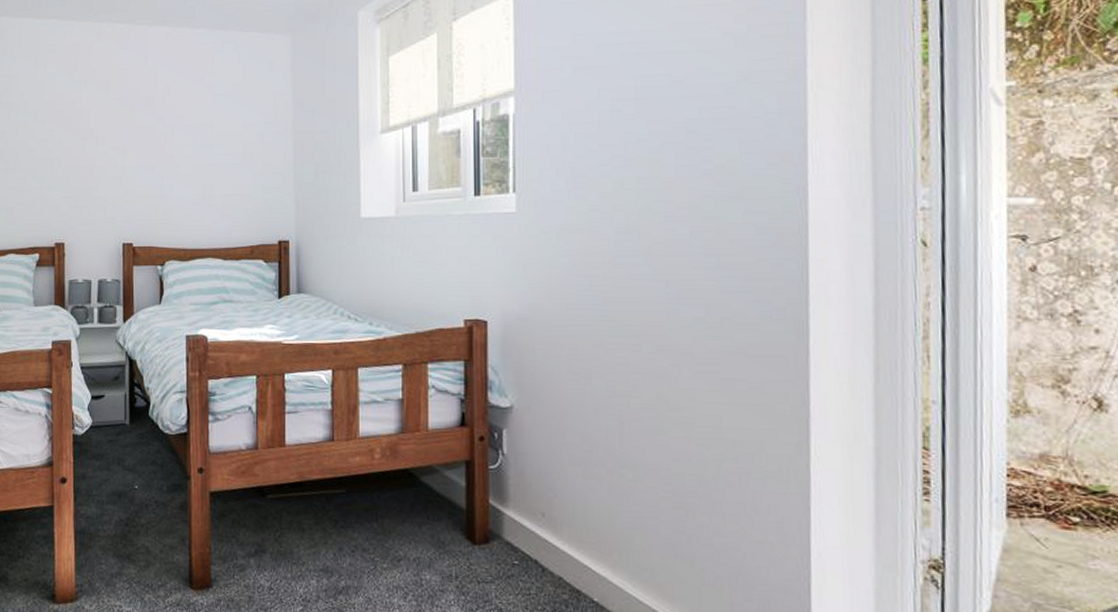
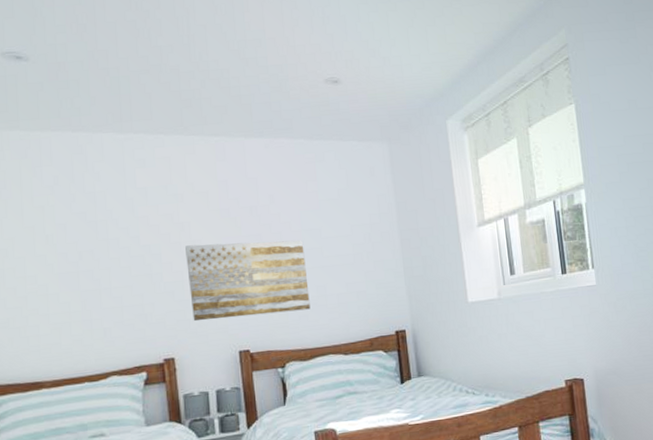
wall art: none [83,132,195,209] -> present [185,240,311,322]

